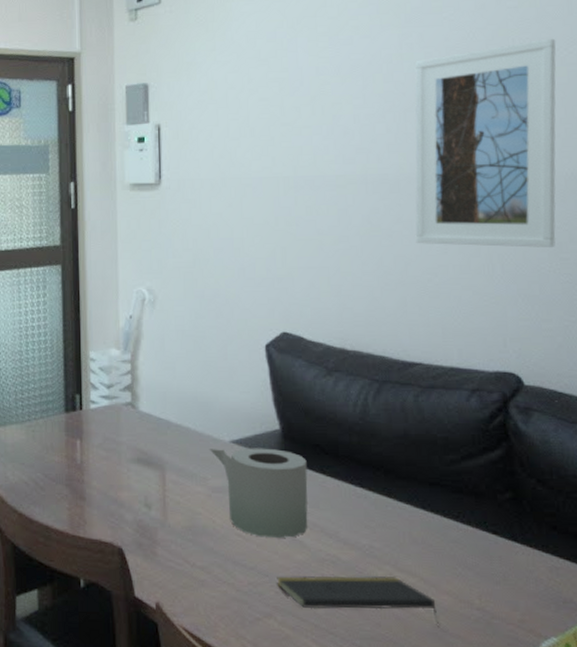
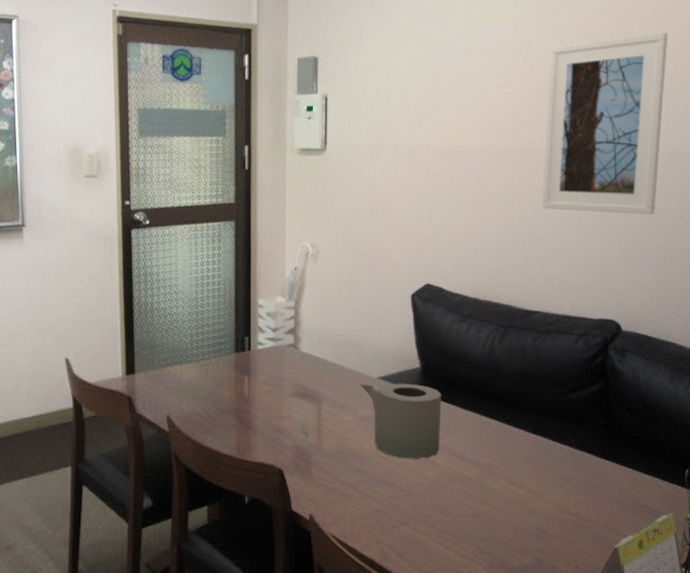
notepad: present [277,575,439,625] -> none [412,488,541,528]

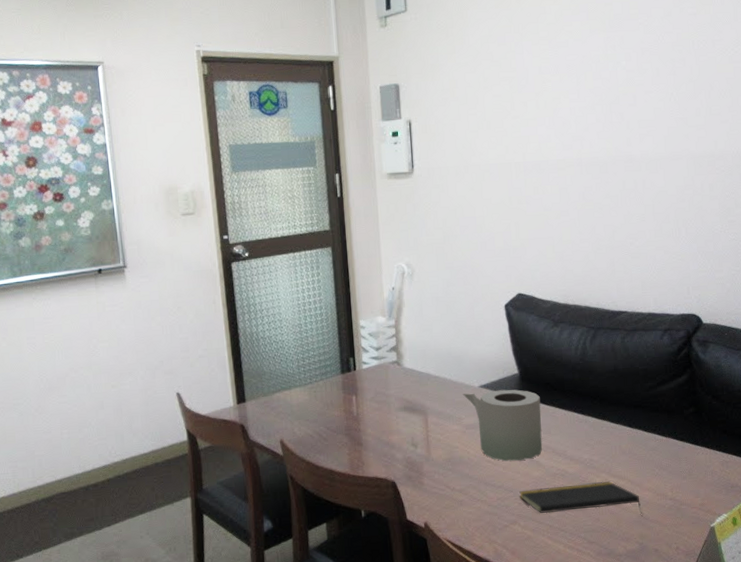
notepad: none [412,488,541,528] -> present [519,480,642,515]
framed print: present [542,32,668,214] -> none [617,40,725,215]

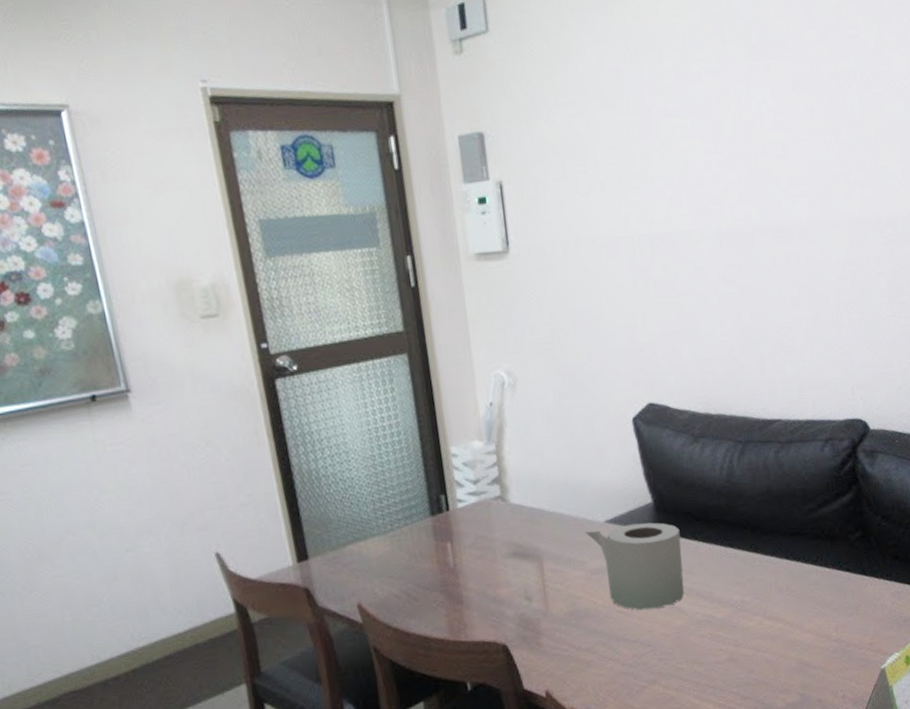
notepad: present [519,480,642,515] -> none [659,624,803,669]

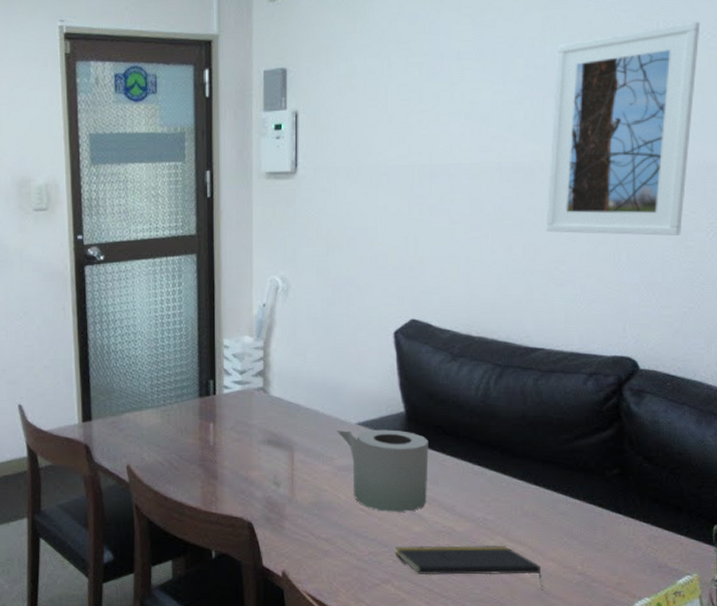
notepad: none [659,624,803,669] -> present [395,545,543,588]
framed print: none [763,70,895,299] -> present [545,21,701,236]

